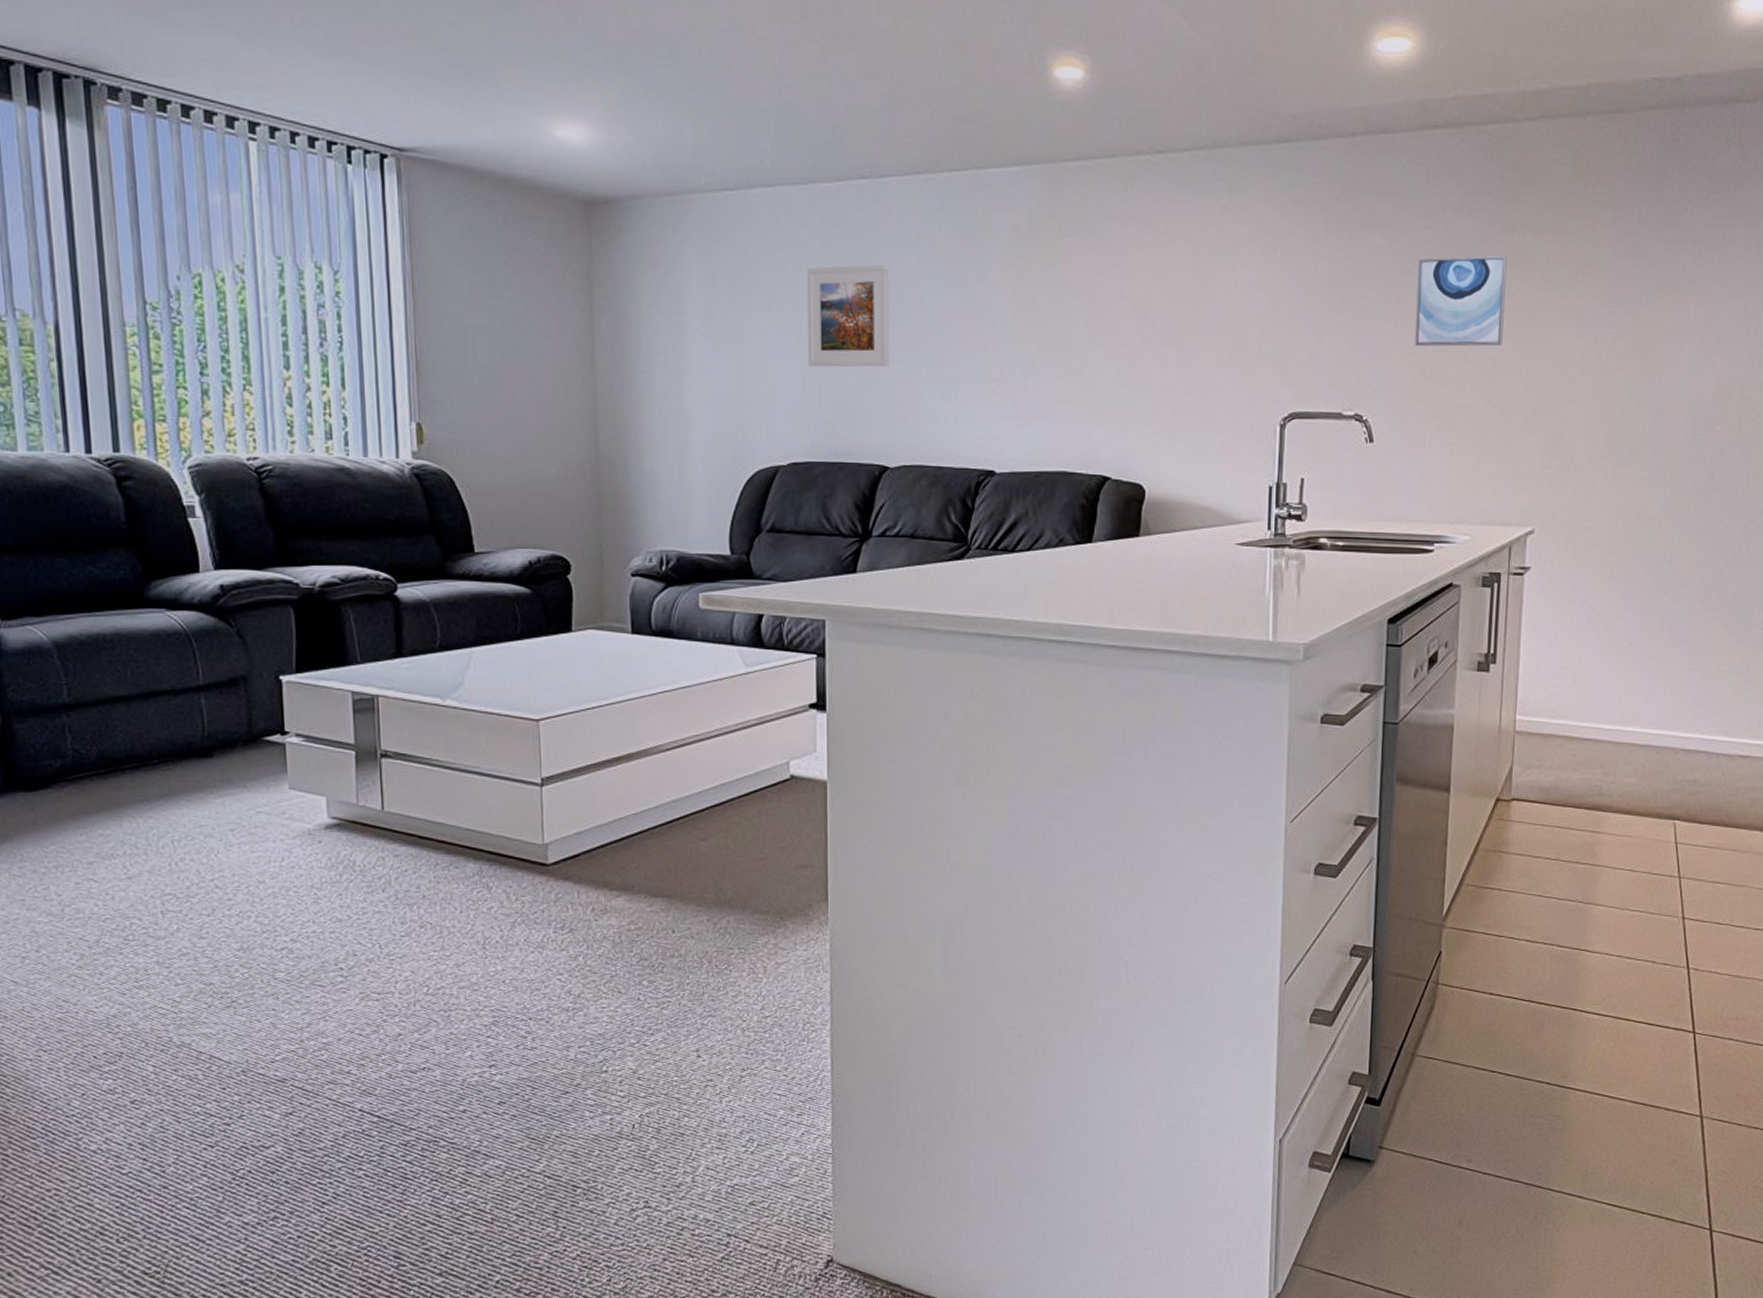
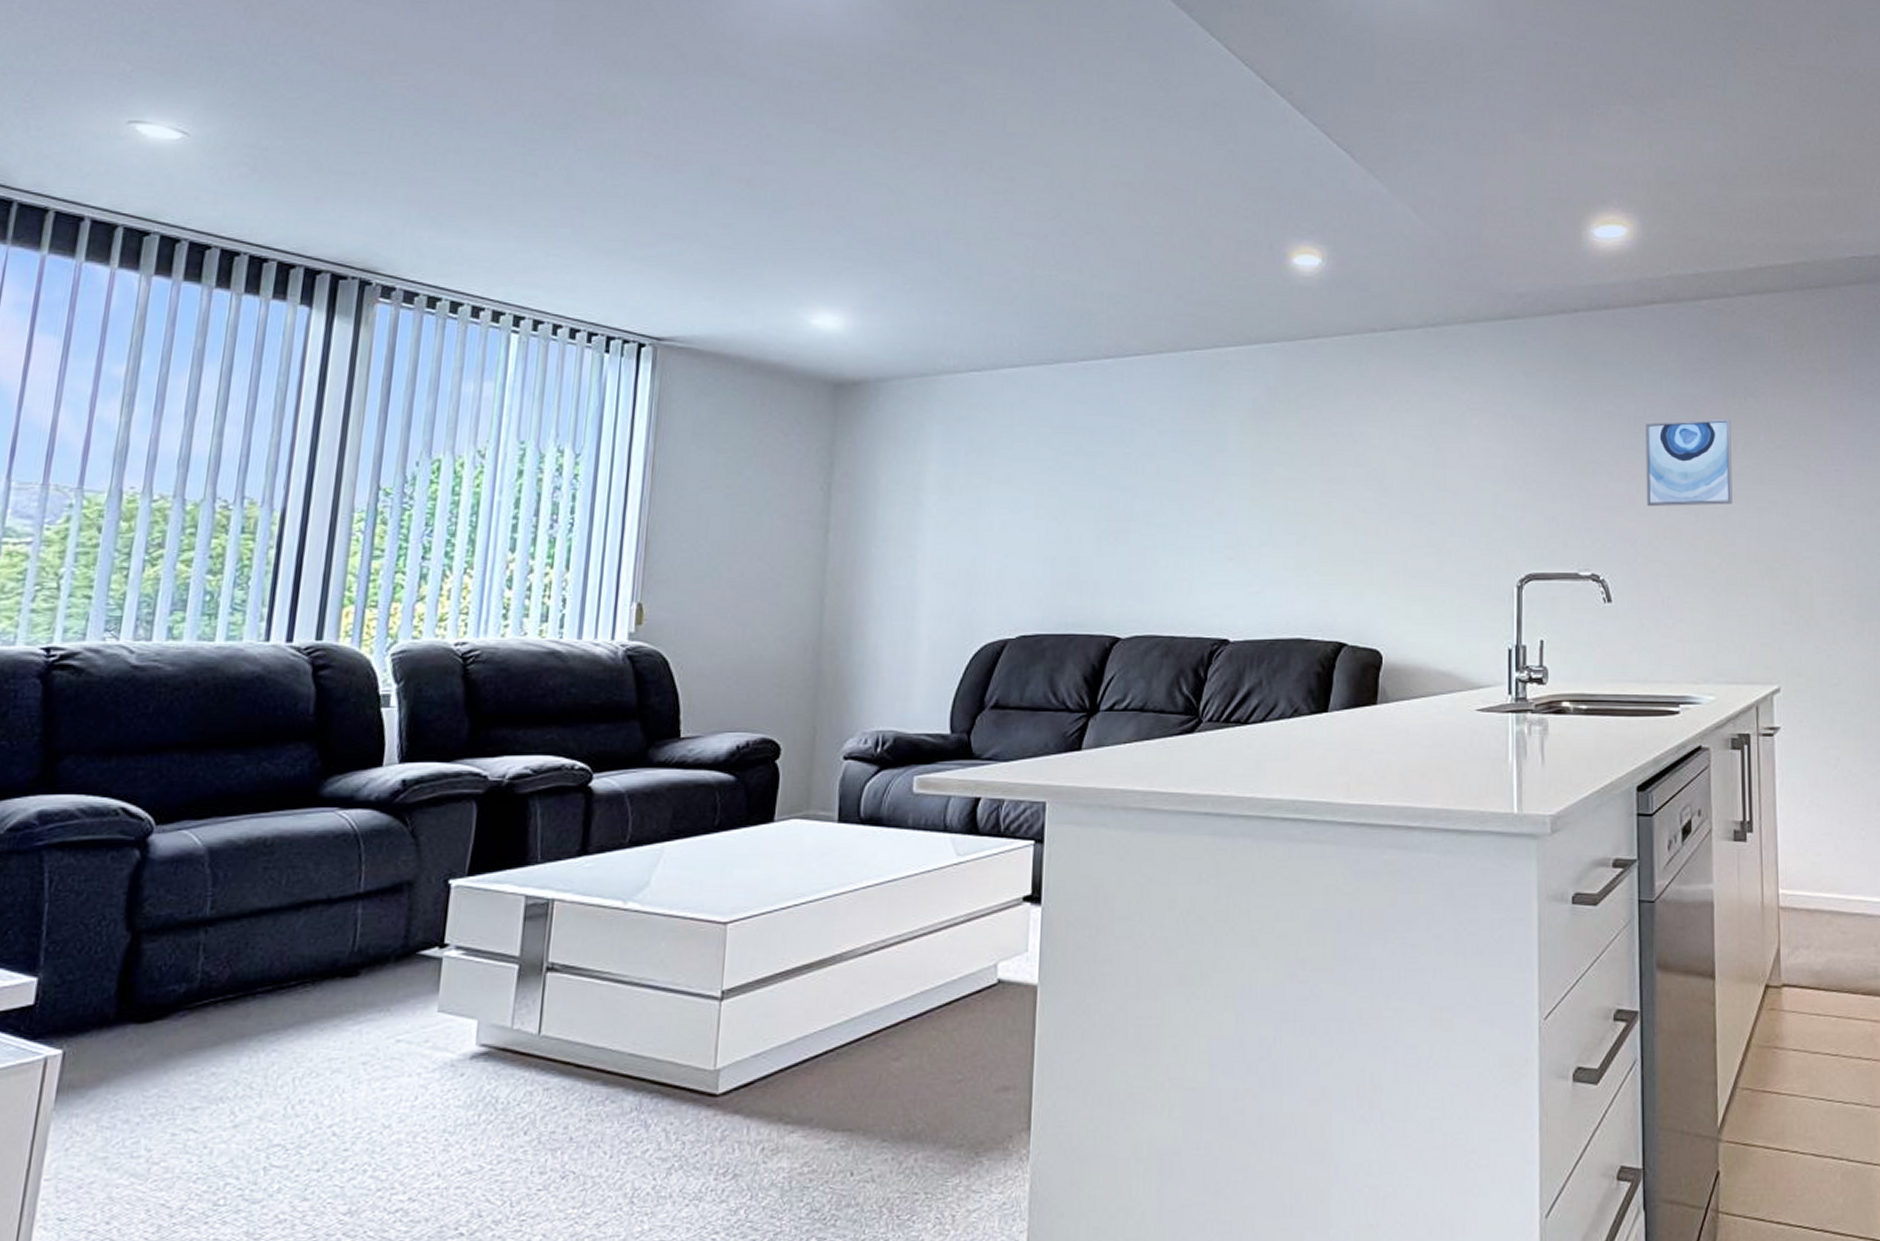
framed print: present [807,265,889,367] -> none [1044,438,1129,539]

